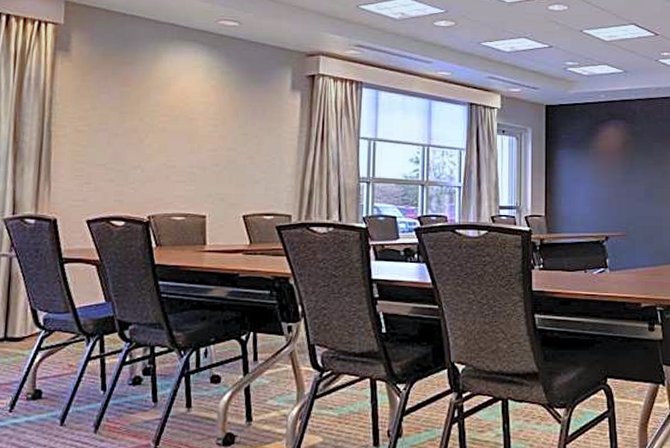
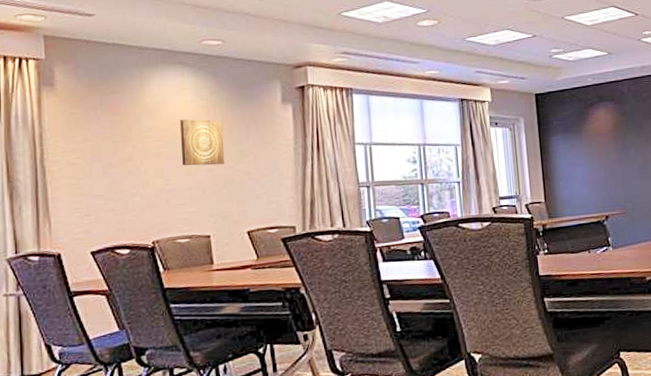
wall art: none [186,96,231,146] -> present [180,119,225,166]

